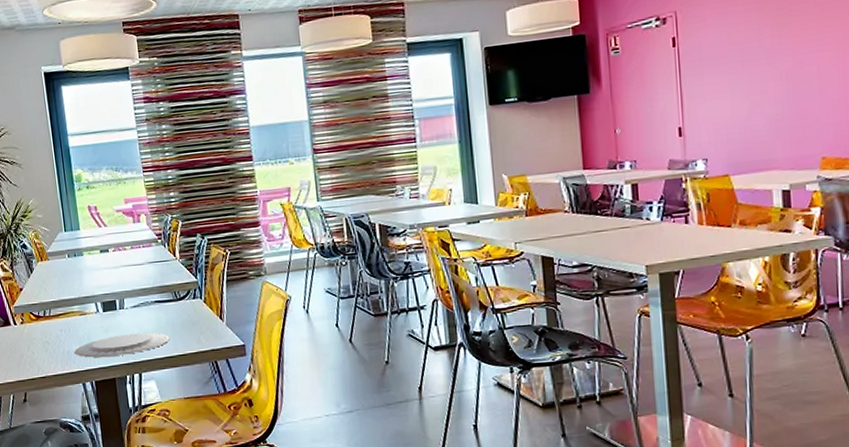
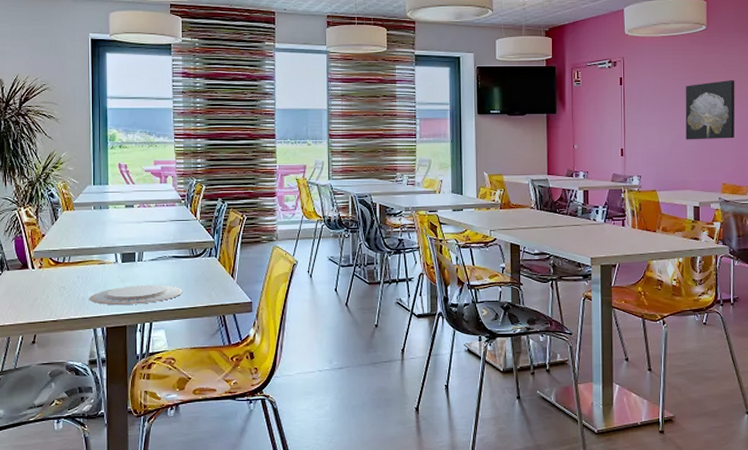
wall art: none [763,21,837,107] -> present [685,80,735,140]

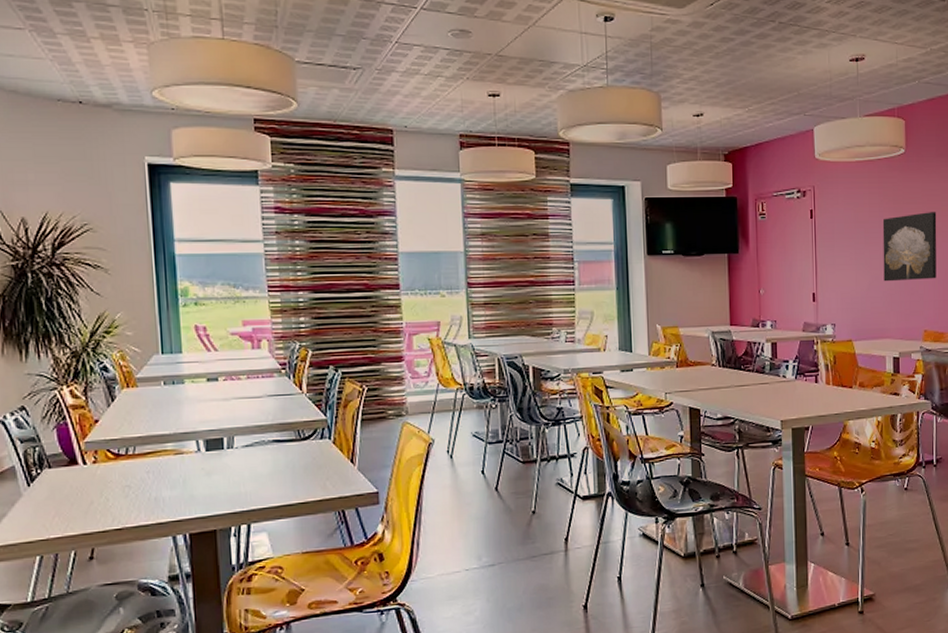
plate: present [89,285,183,305] -> none [164,476,289,506]

